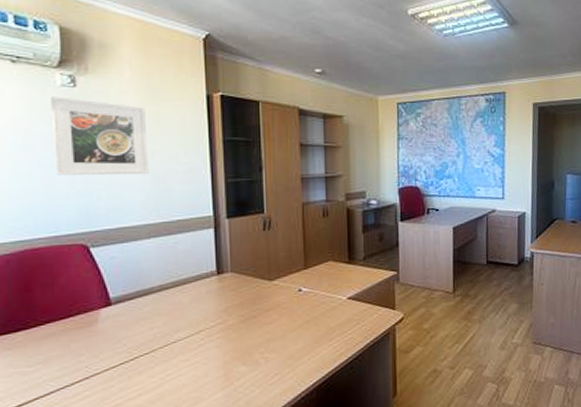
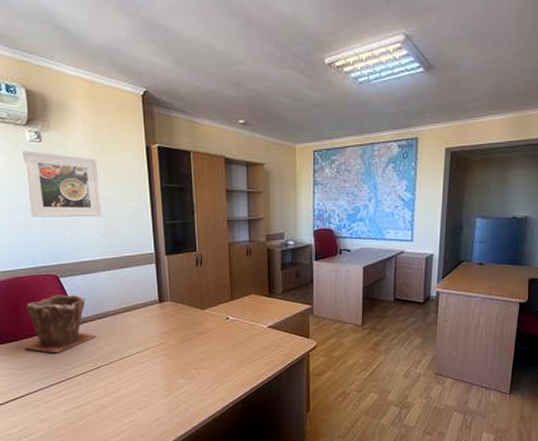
plant pot: none [36,267,134,343] -> present [24,294,96,354]

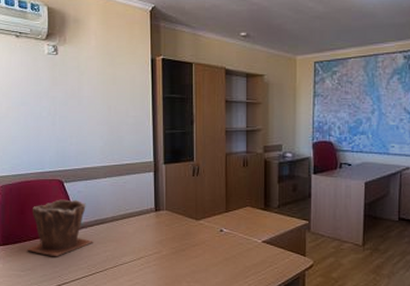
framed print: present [23,150,102,218] -> none [41,63,106,126]

